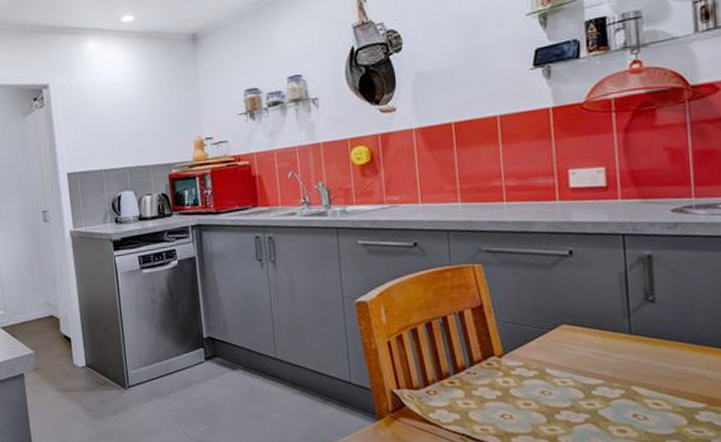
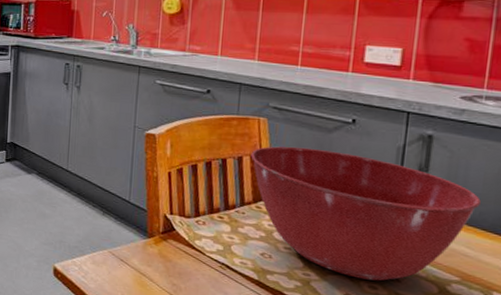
mixing bowl: none [471,288,711,424] -> present [250,146,481,281]

